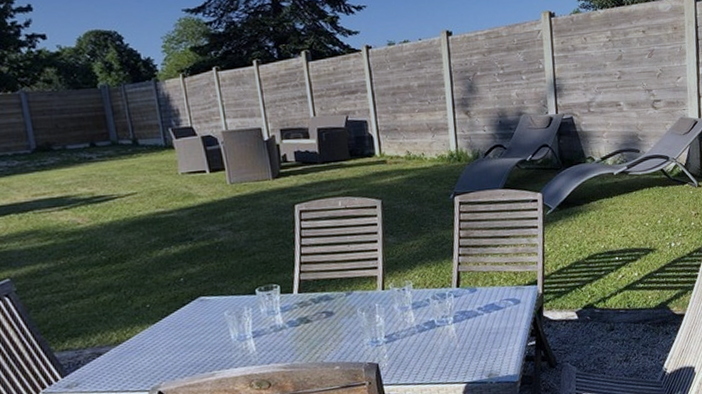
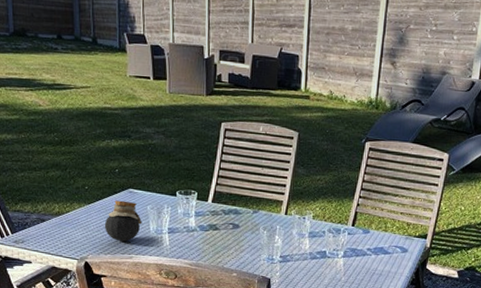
jar: none [175,311,221,359] -> present [104,200,142,242]

